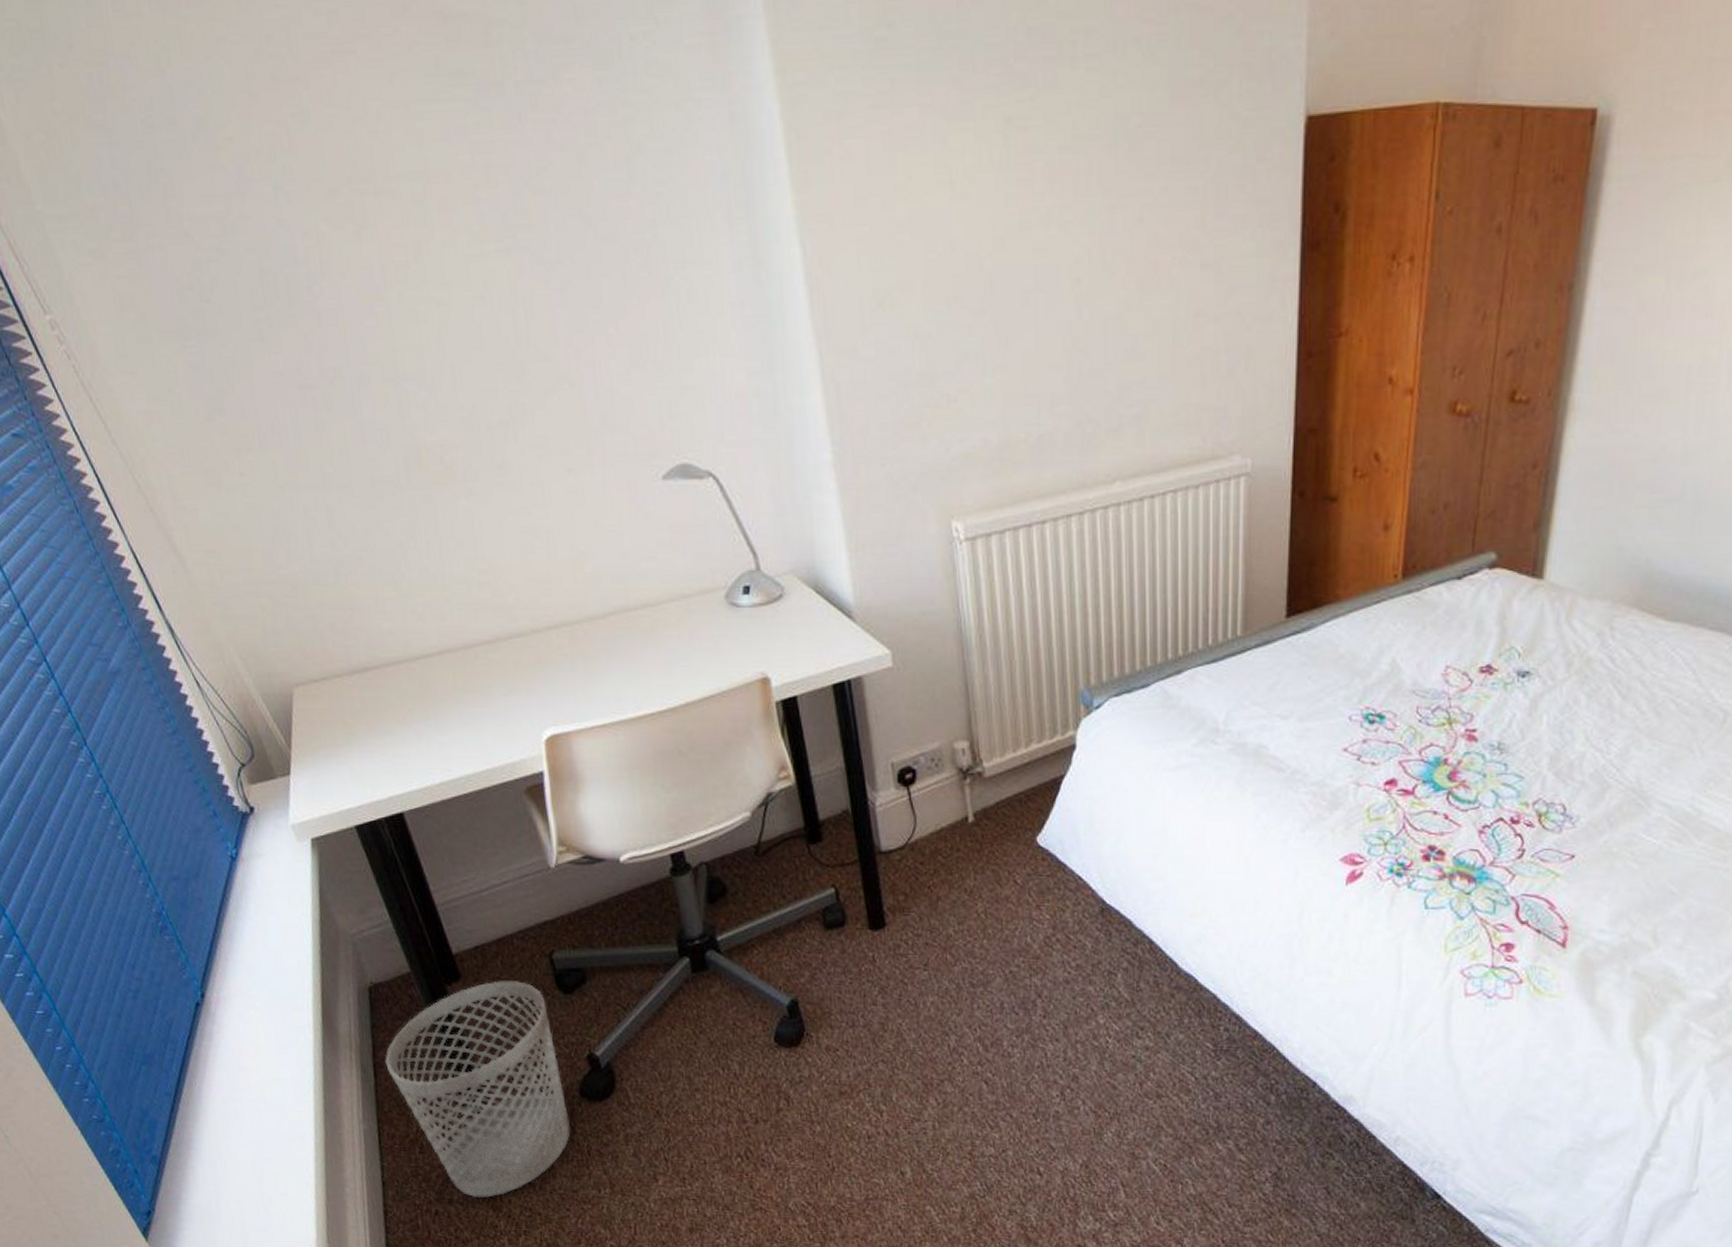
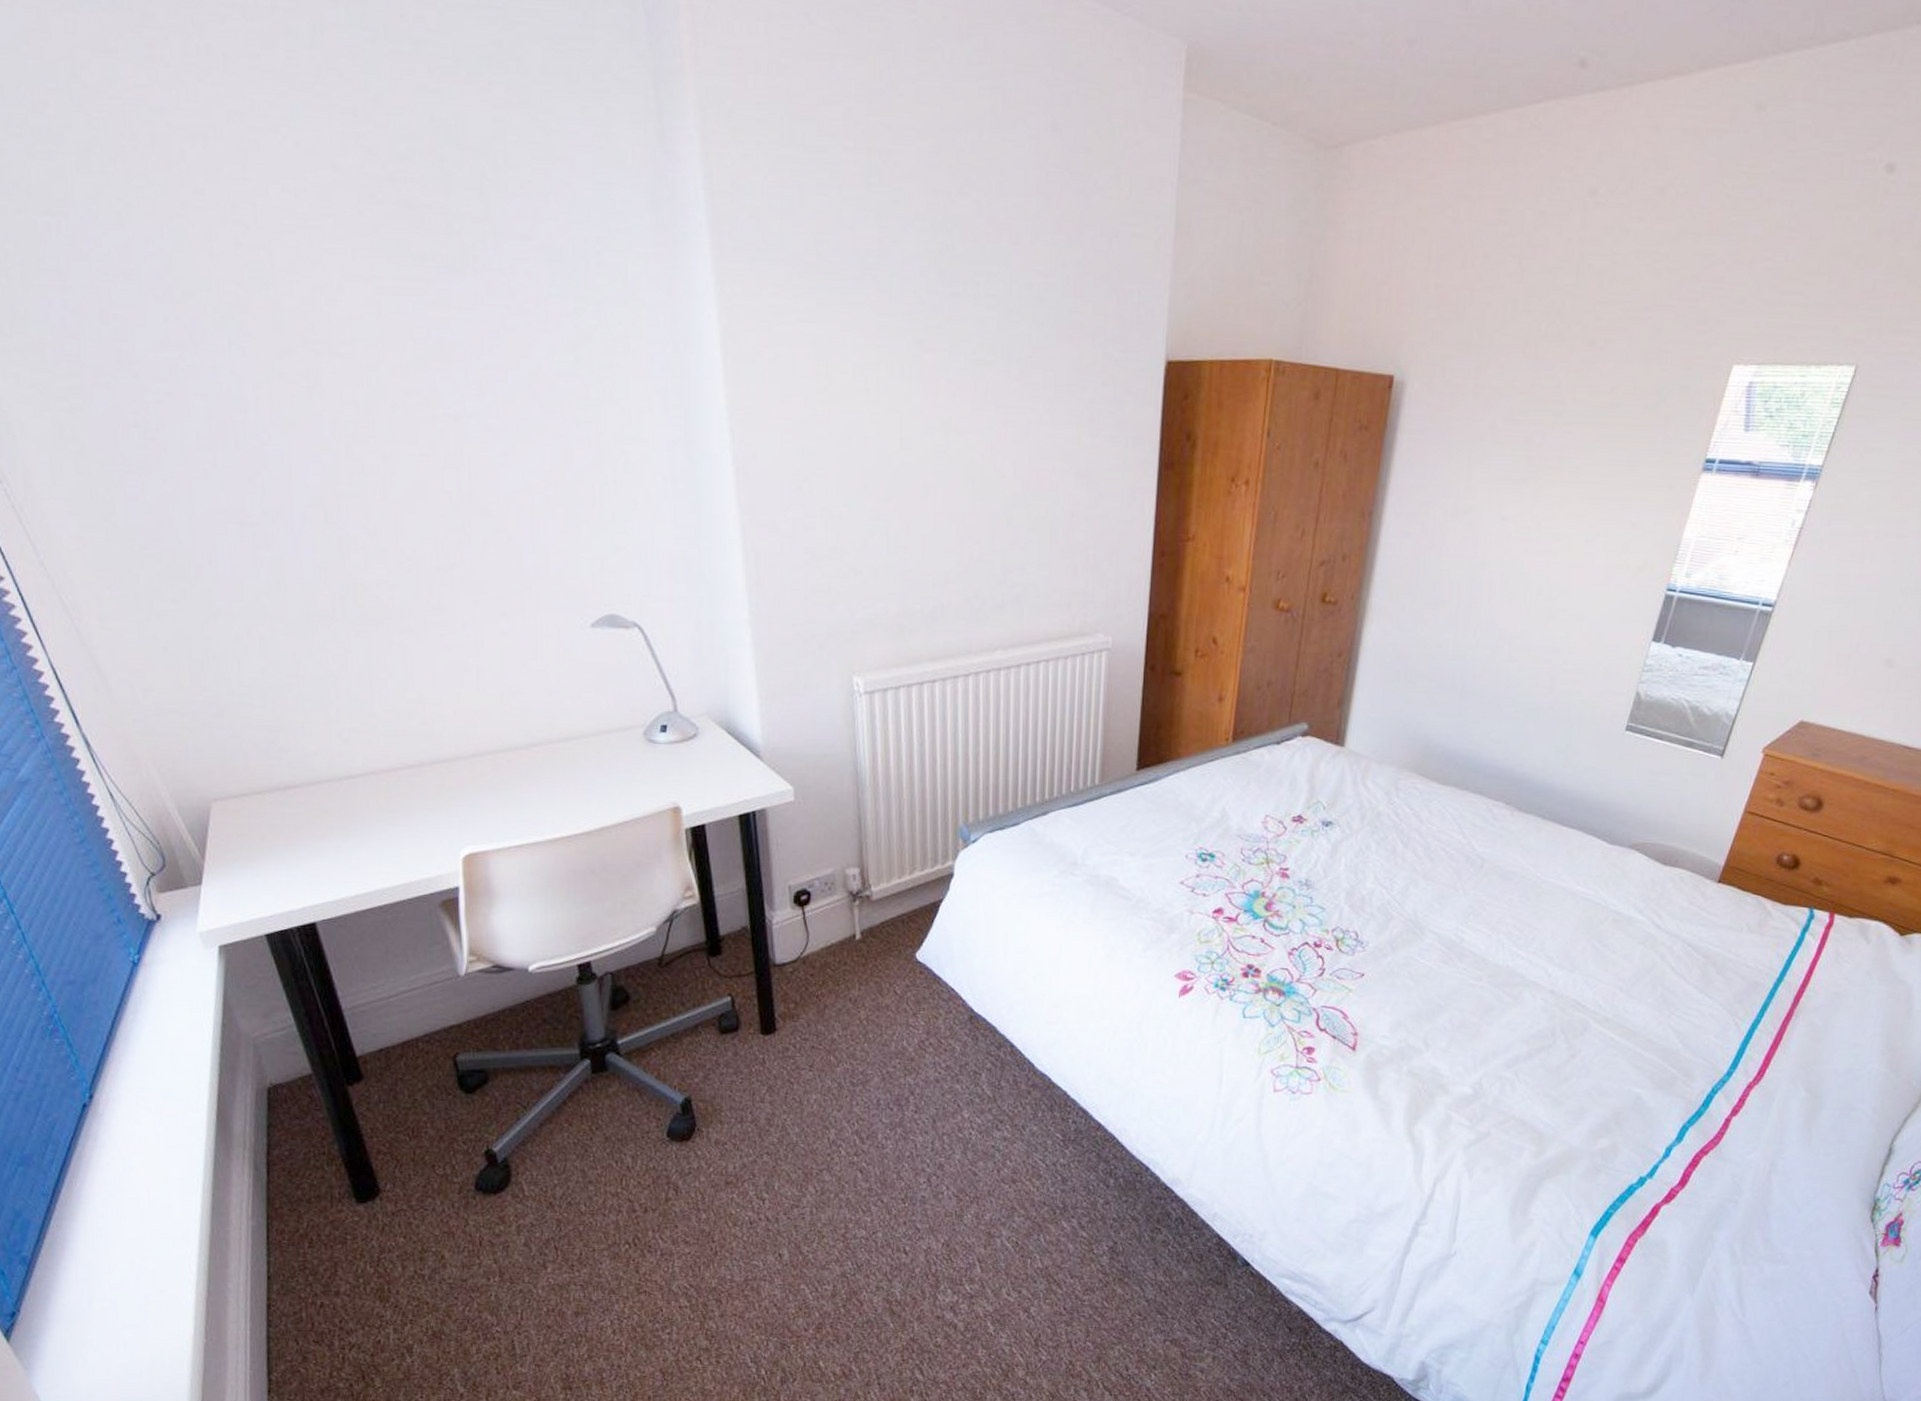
wastebasket: present [385,981,571,1198] -> none [279,1081,464,1290]

